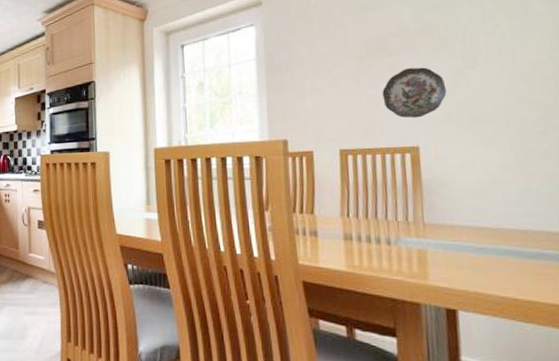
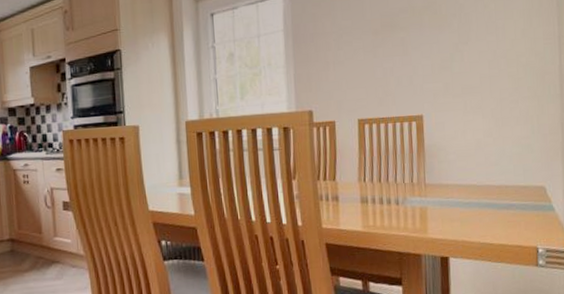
decorative plate: present [382,67,447,118] -> none [394,42,446,89]

